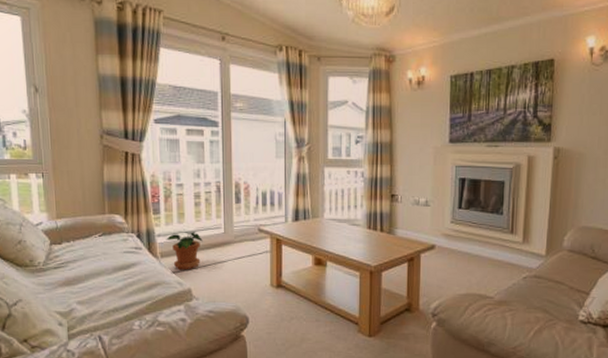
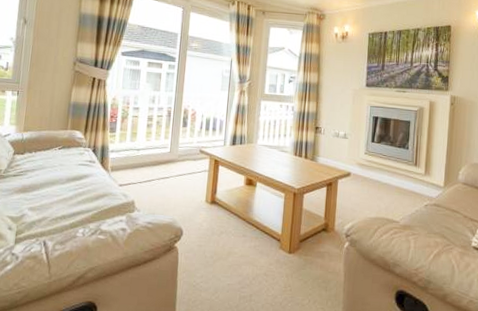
potted plant: present [166,232,203,270] -> none [118,149,150,184]

